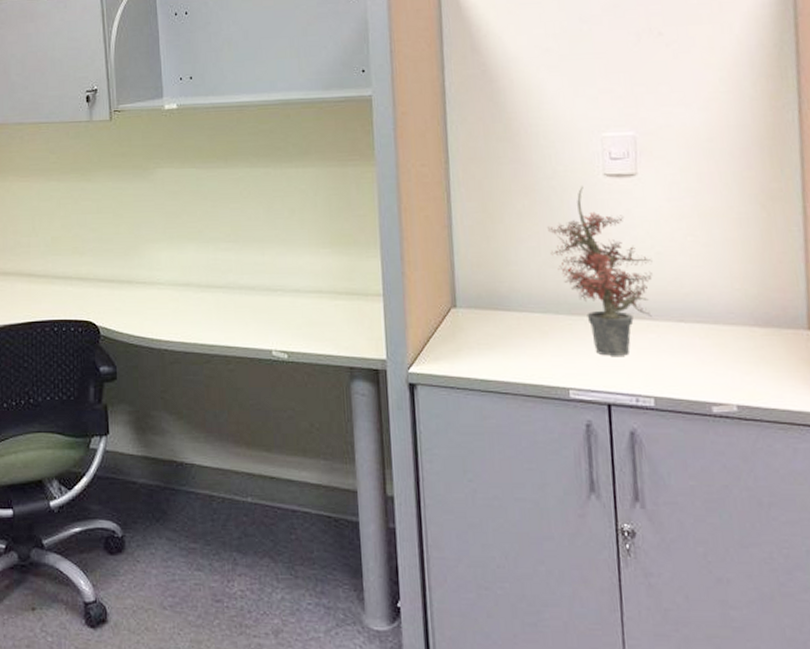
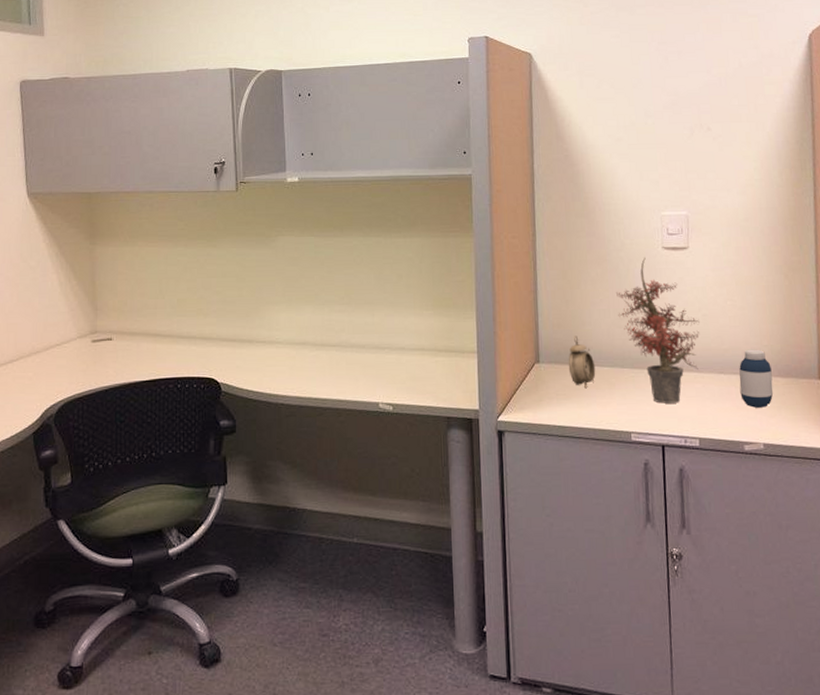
alarm clock: none [490,277,525,338] -> present [568,336,596,389]
medicine bottle: none [703,293,749,363] -> present [739,349,774,408]

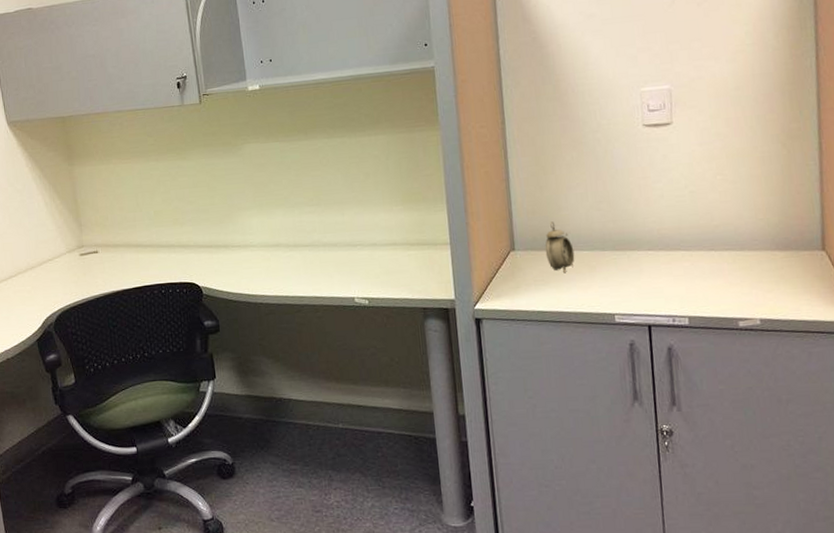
potted plant: present [616,257,700,404] -> none [594,137,686,284]
medicine bottle: present [739,349,774,408] -> none [731,223,771,283]

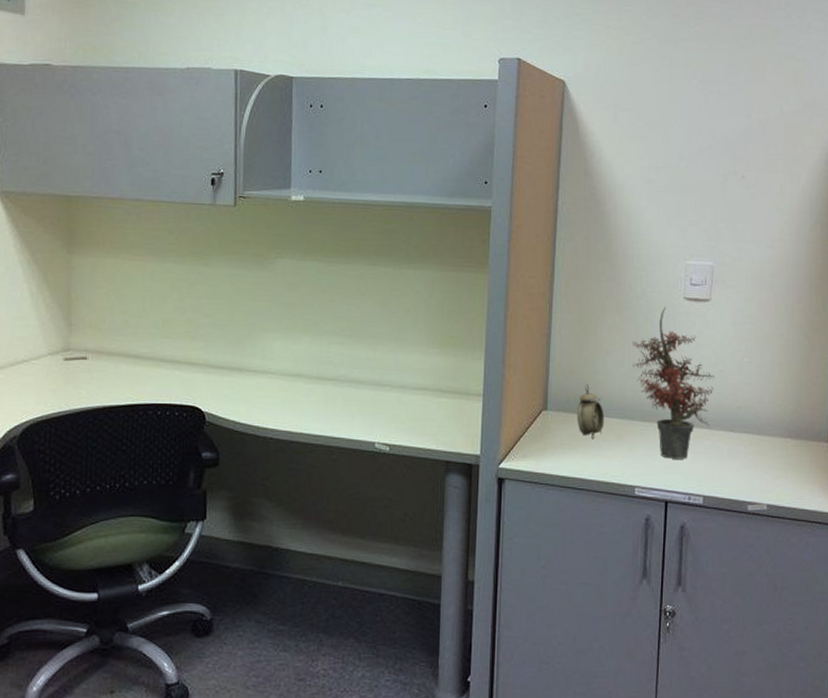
potted plant: none [594,137,686,284] -> present [632,307,715,459]

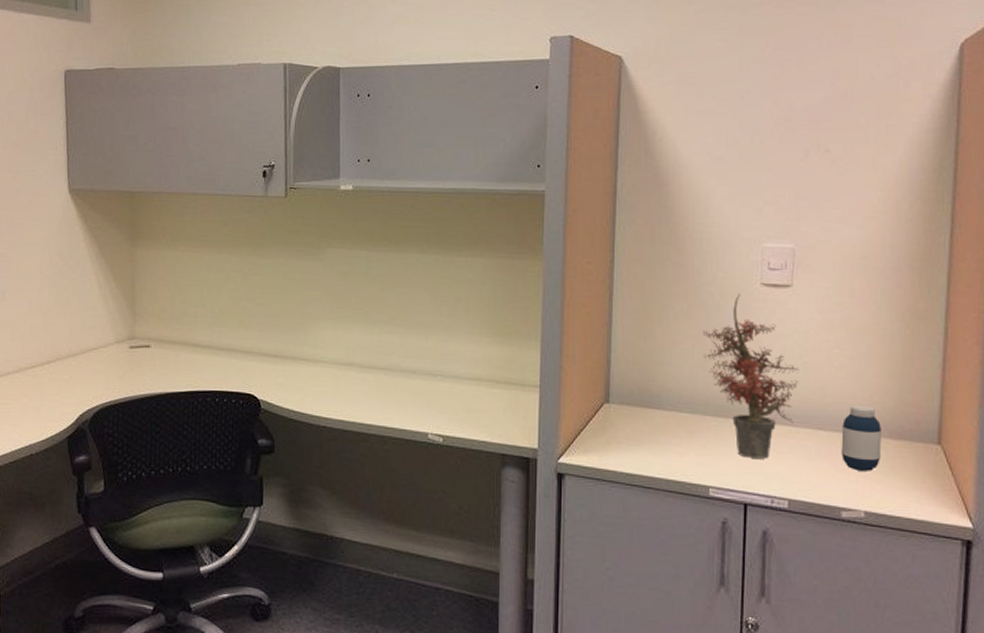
alarm clock: present [576,384,605,439] -> none [642,376,673,435]
medicine bottle: none [749,408,782,468] -> present [841,404,882,471]

